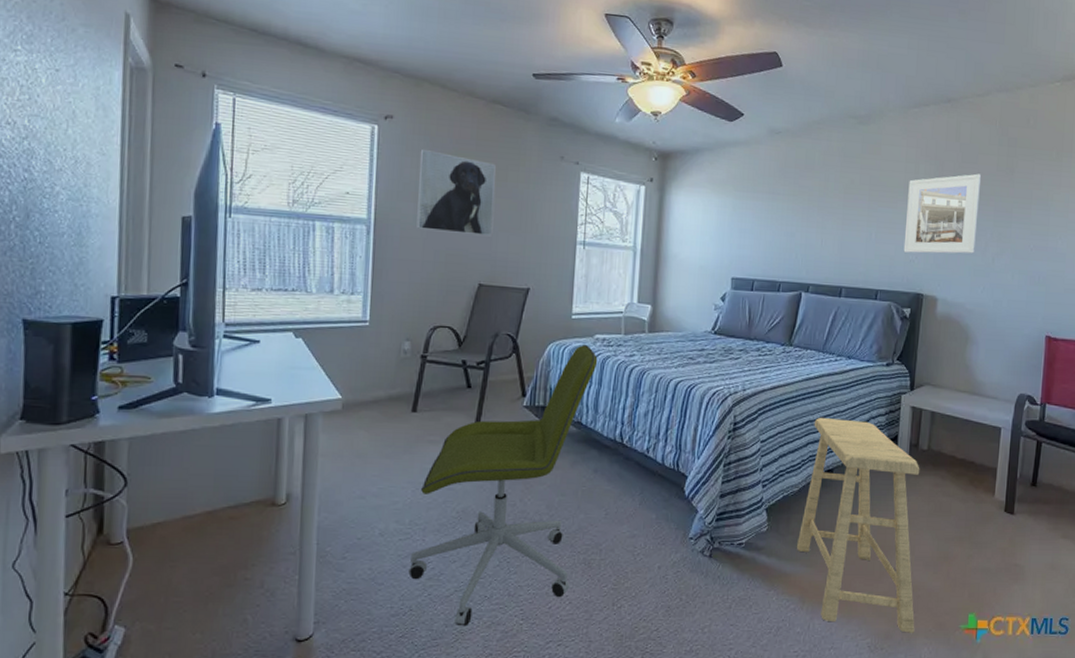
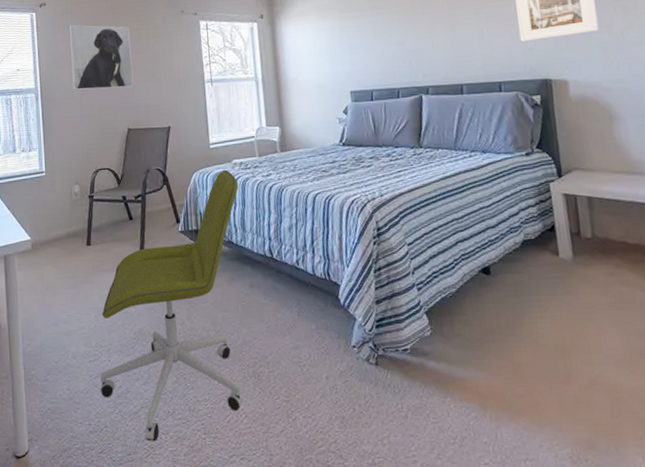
stool: present [796,417,920,633] -> none [459,214,622,441]

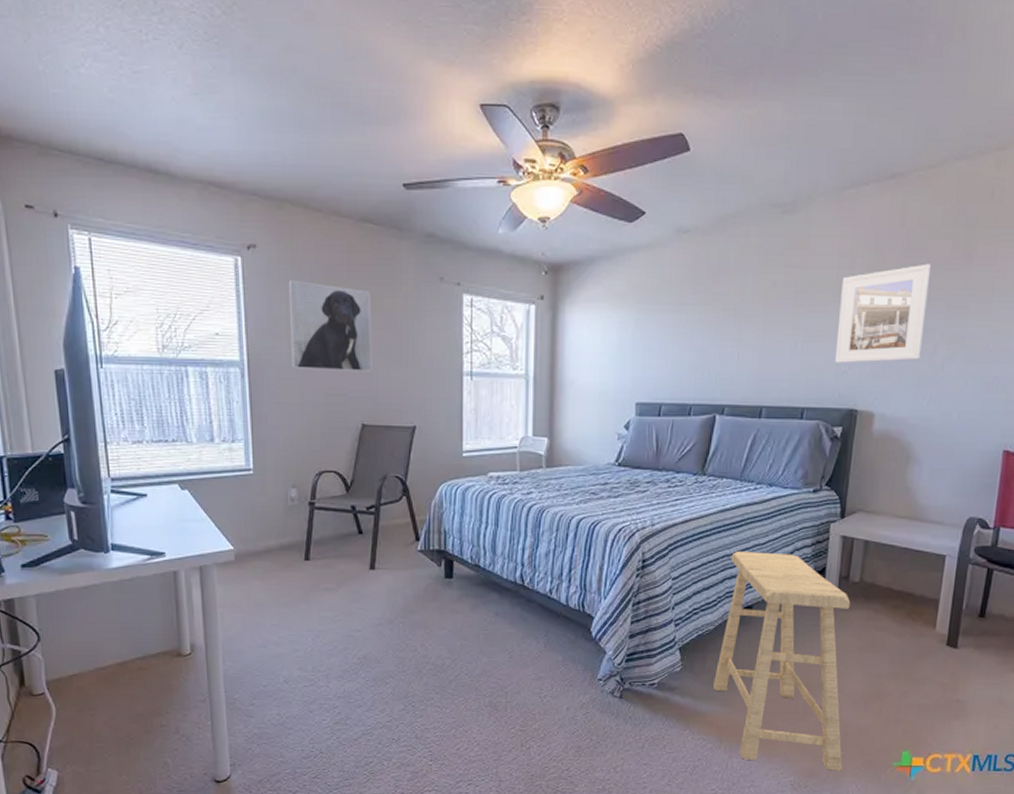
office chair: present [100,169,244,442] -> none [316,483,493,768]
stool: none [459,214,622,441] -> present [712,550,851,771]

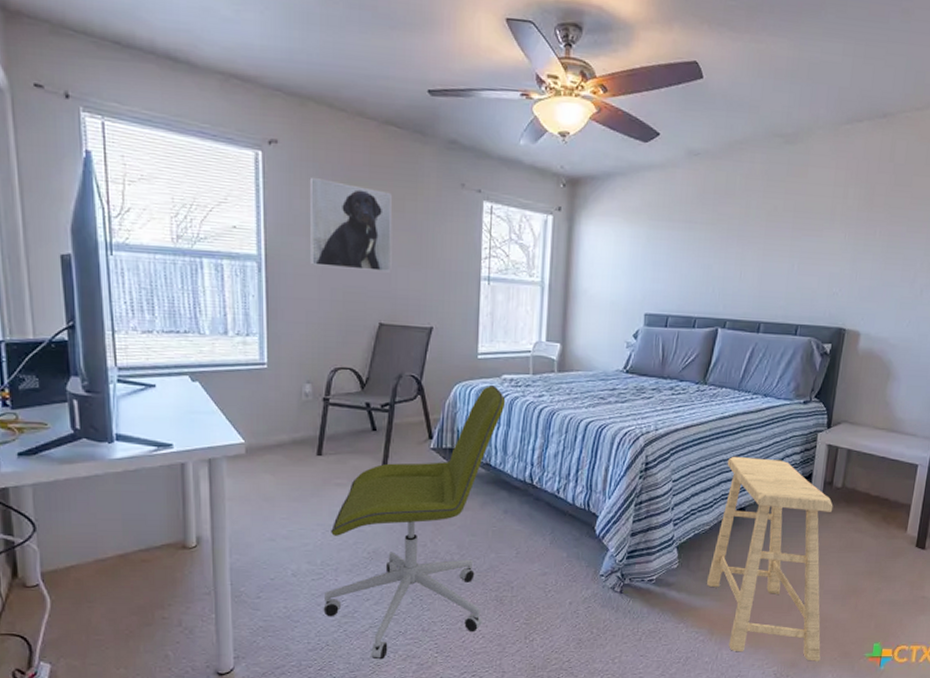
office chair: none [316,483,493,768] -> present [323,384,506,660]
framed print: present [834,263,932,363] -> none [827,197,915,286]

